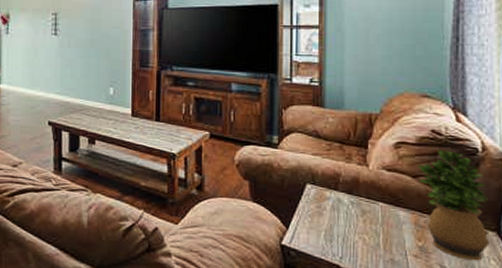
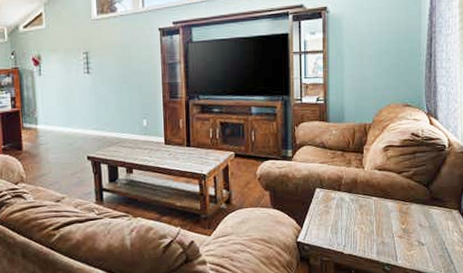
potted plant: present [418,149,490,261] -> none [402,148,453,235]

